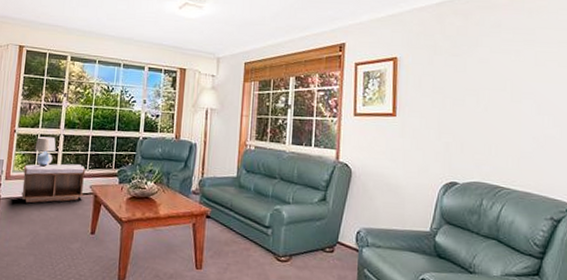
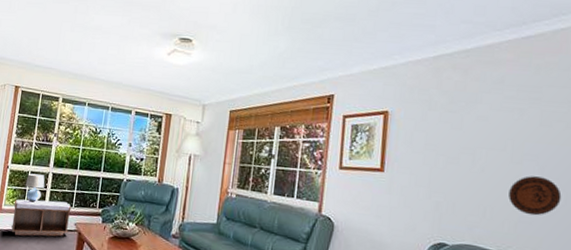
decorative plate: none [511,113,557,151] -> present [508,176,562,216]

